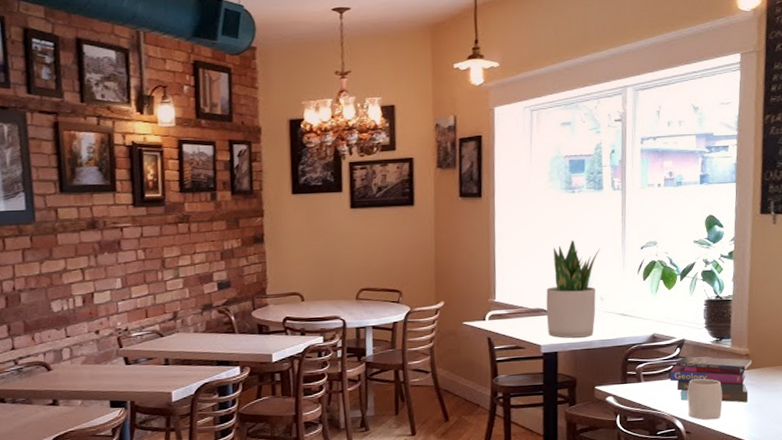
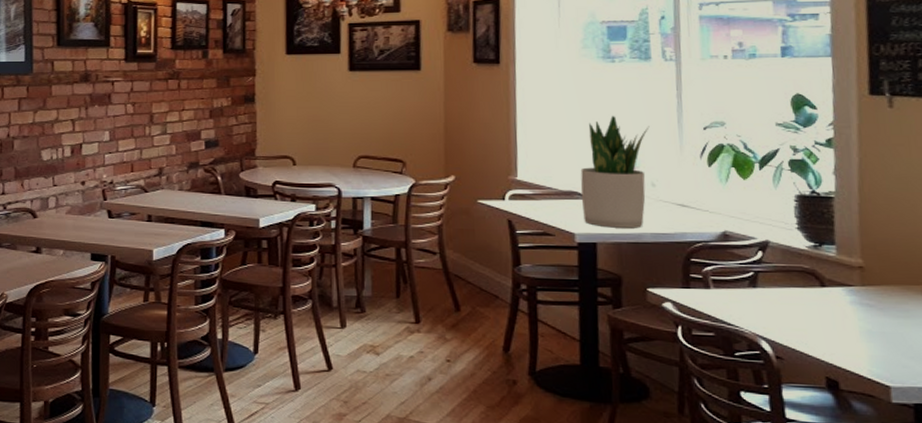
books: present [669,356,752,403] -> none [749,262,868,328]
mug: present [687,378,722,420] -> none [775,291,828,345]

